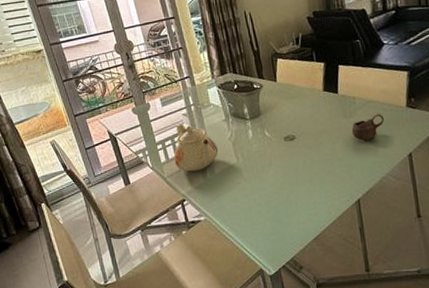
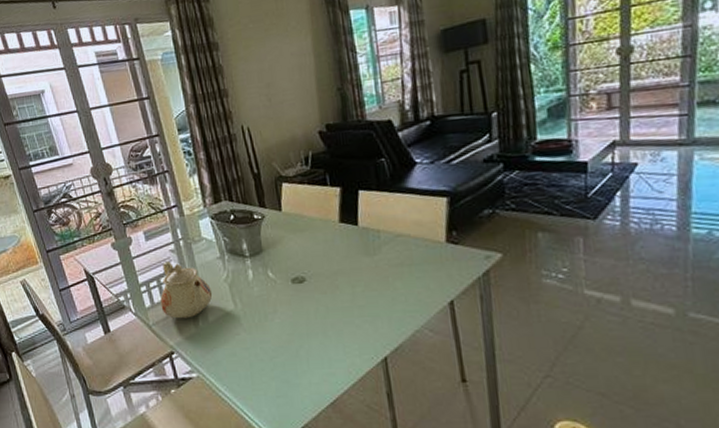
cup: present [351,113,384,141] -> none [375,250,417,284]

